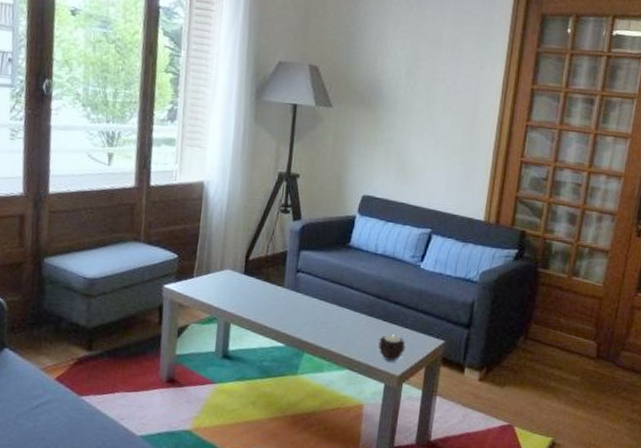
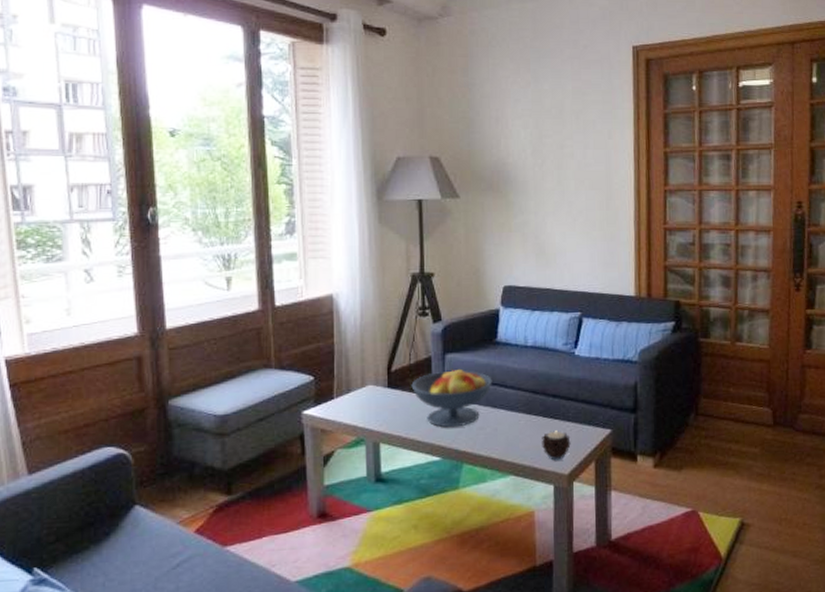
fruit bowl: none [265,265,341,319] -> present [411,368,493,428]

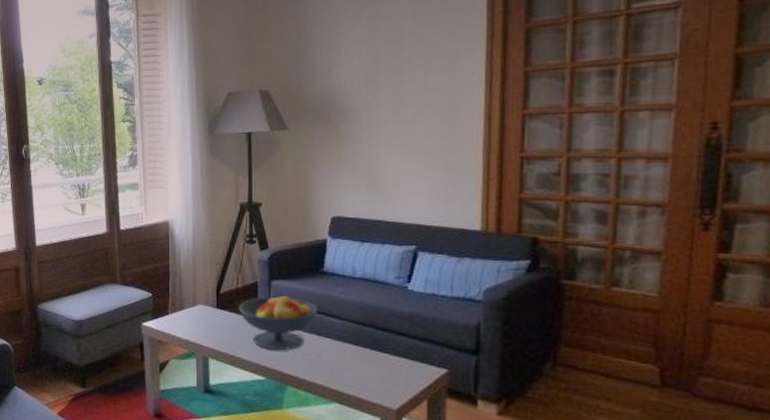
candle: present [542,430,571,461] -> none [369,364,401,394]

